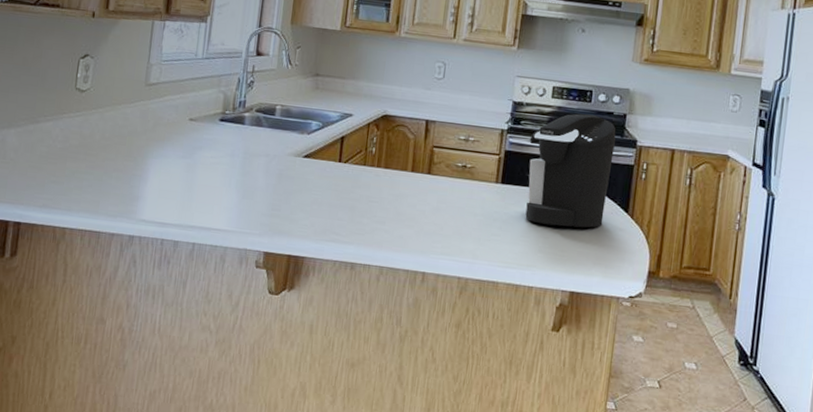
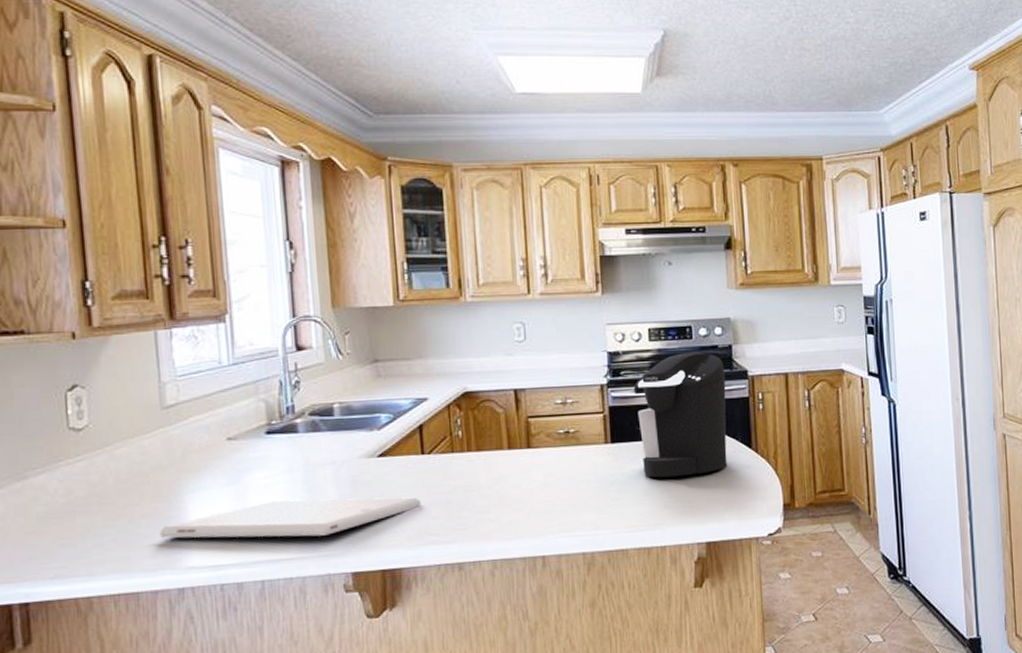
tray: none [124,177,331,216] -> present [159,497,422,539]

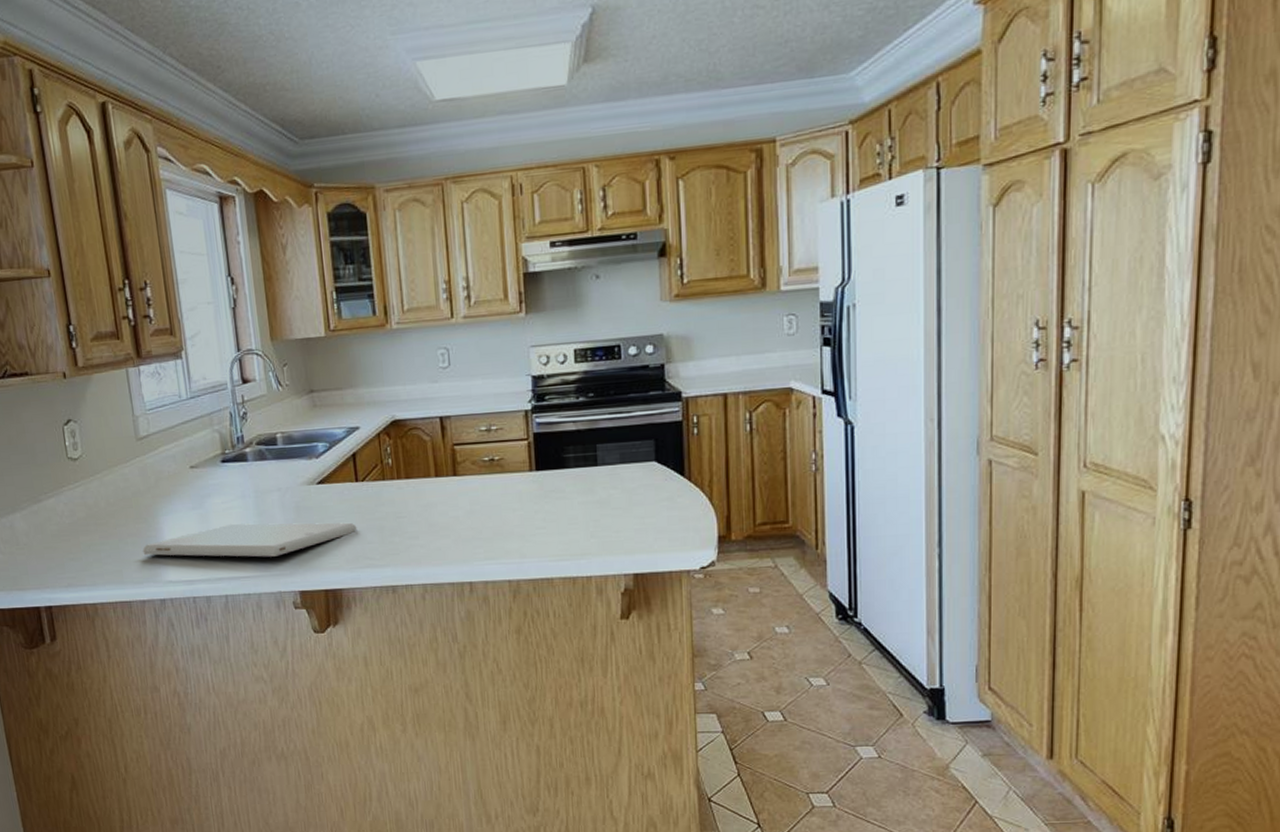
coffee maker: present [633,352,727,478] -> none [558,373,658,507]

